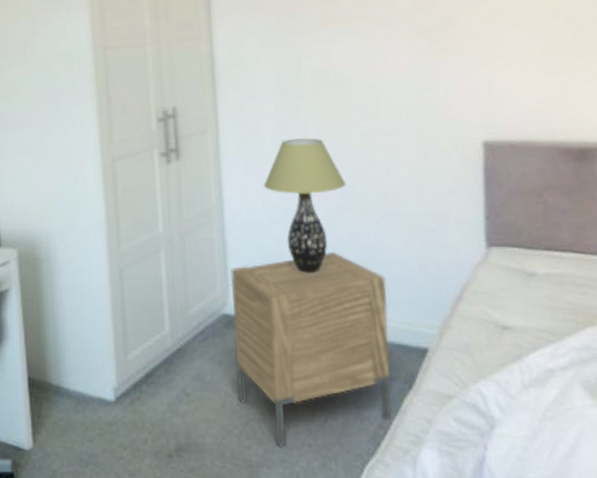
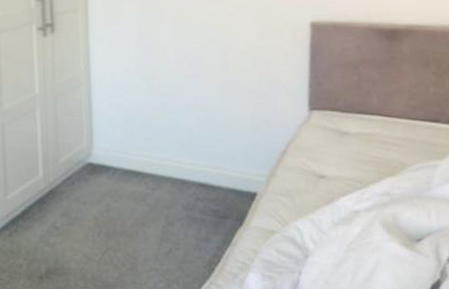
nightstand: present [230,252,392,448] -> none [94,113,226,272]
table lamp: present [264,137,347,273] -> none [125,16,195,130]

